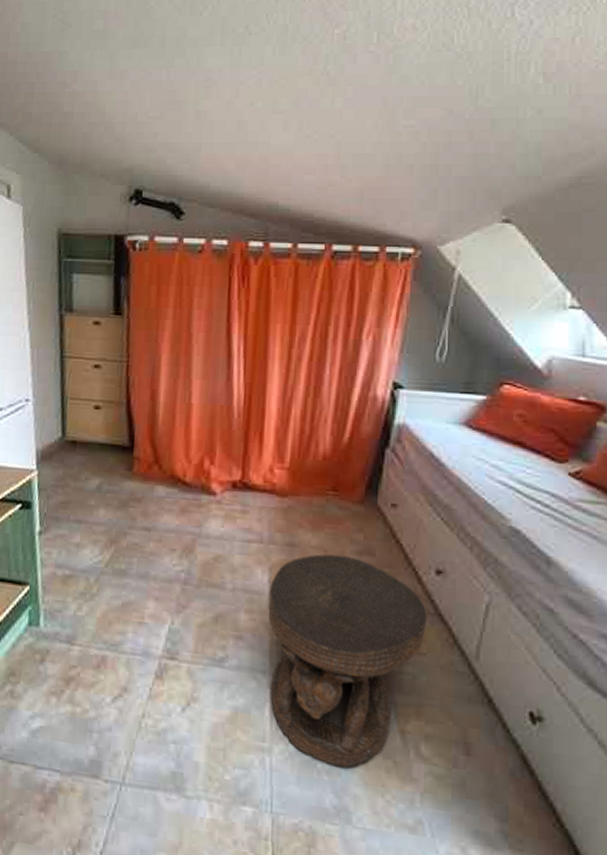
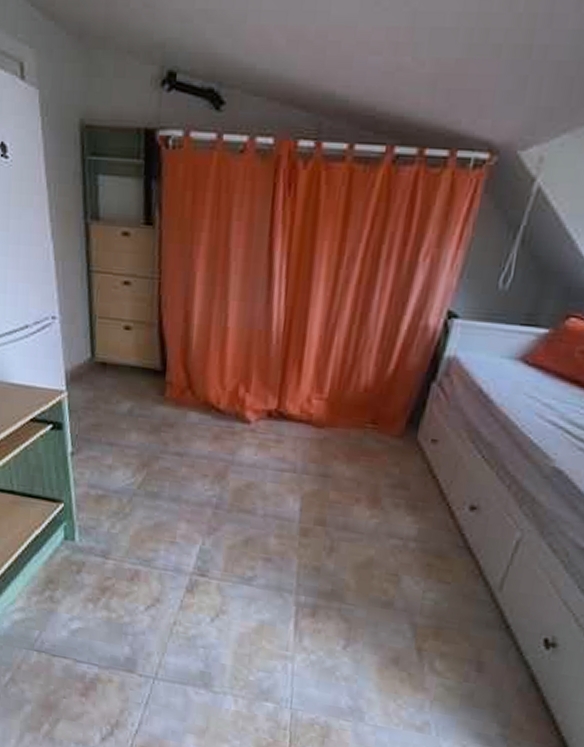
carved stool: present [268,553,428,768] -> none [295,485,457,677]

